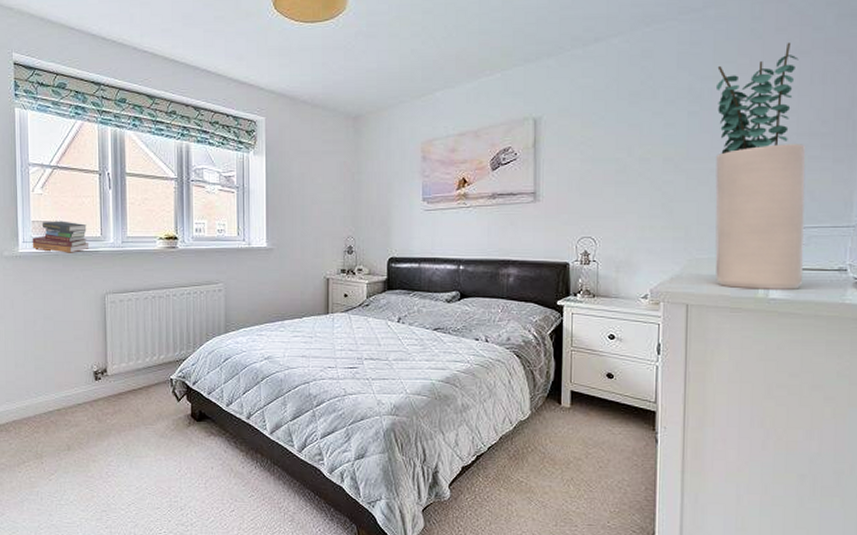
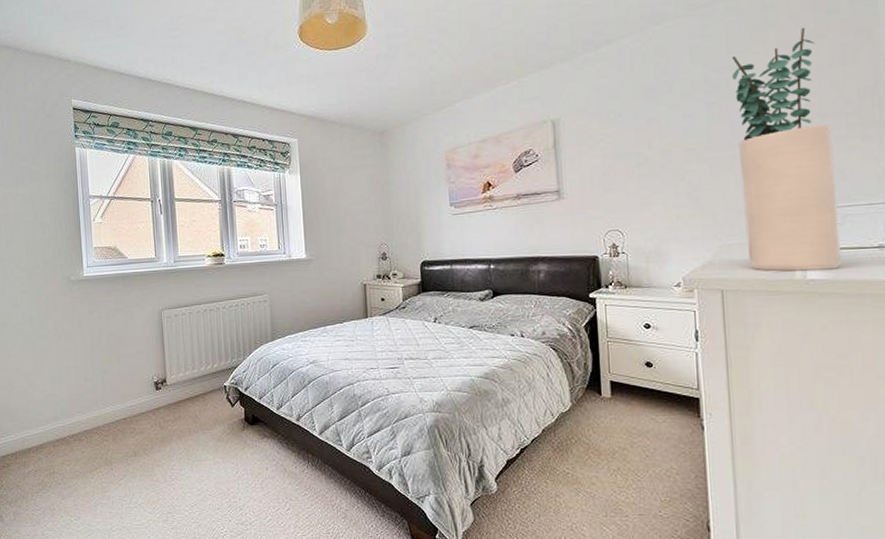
books: present [32,221,90,253] -> none [95,245,146,275]

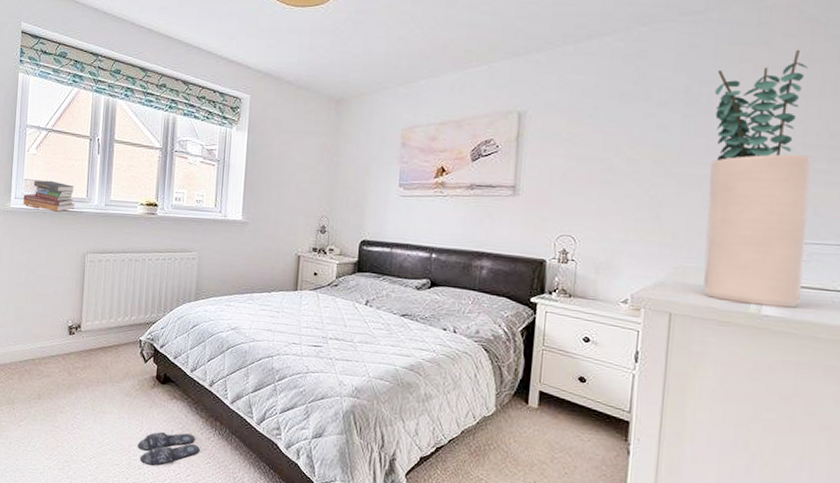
books: none [95,245,146,275] -> present [23,180,75,212]
slippers: none [236,469,296,505] -> present [138,431,200,466]

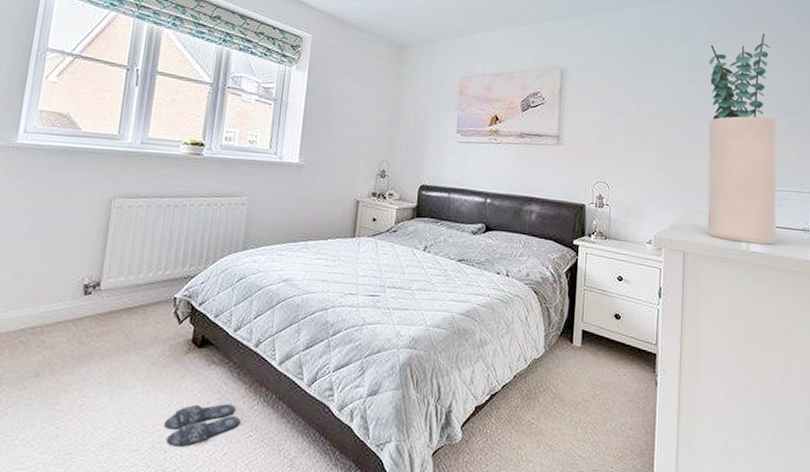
books: present [23,180,75,212] -> none [34,112,104,150]

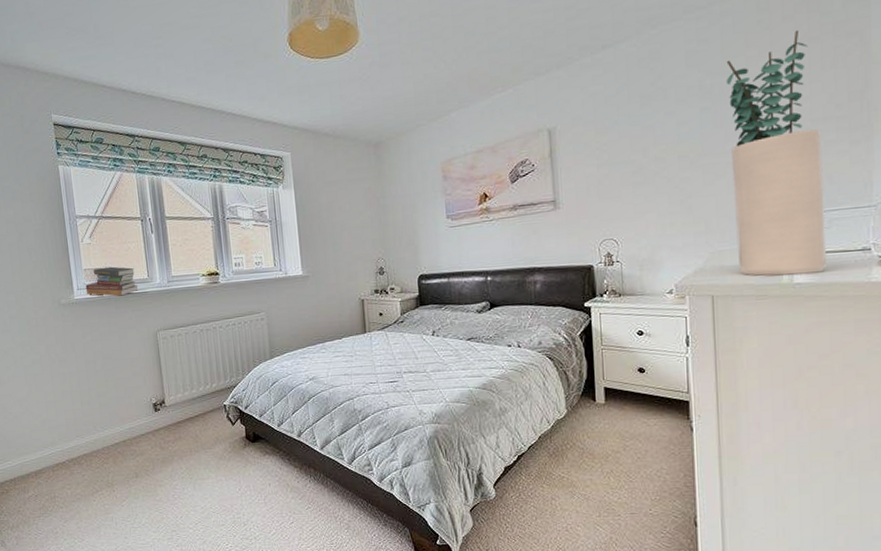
books: none [34,112,104,150] -> present [85,266,138,297]
slippers: present [164,404,241,447] -> none [239,484,299,520]

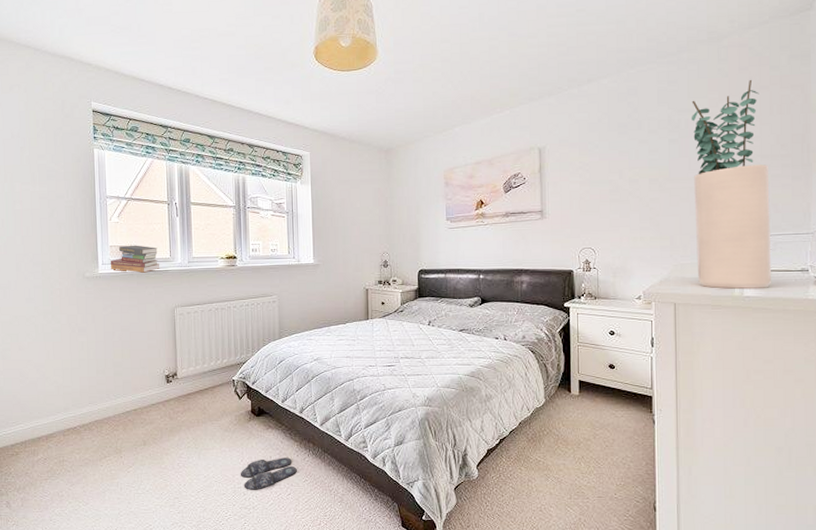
slippers: none [239,484,299,520] -> present [241,457,297,490]

